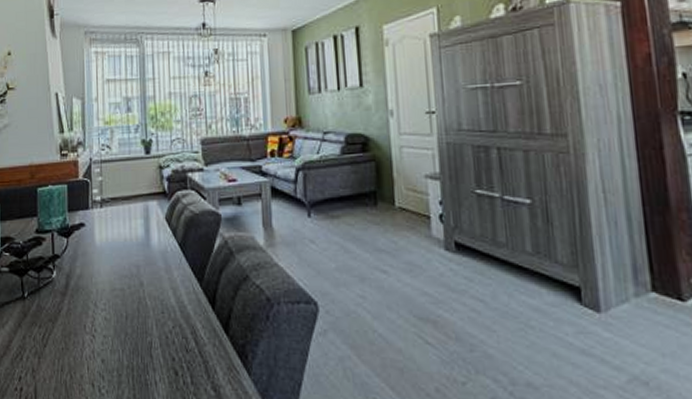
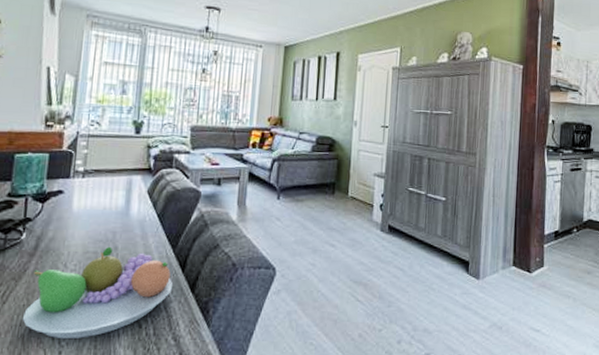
fruit bowl: none [62,282,204,387] -> present [22,246,172,340]

